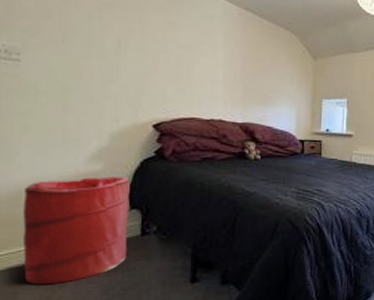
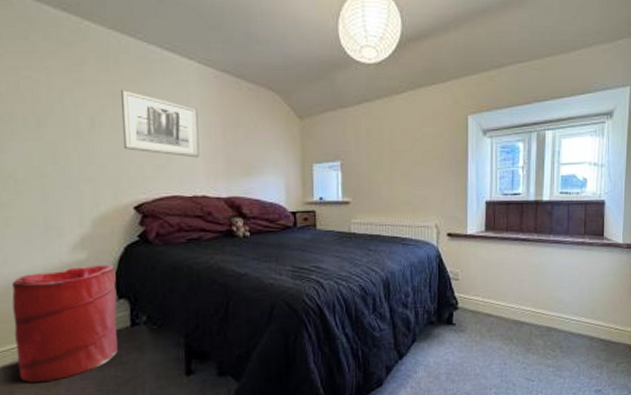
wall art: none [147,16,220,85] -> present [121,89,200,158]

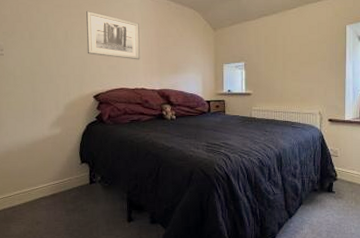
laundry hamper: present [12,265,119,383] -> none [10,138,81,222]

